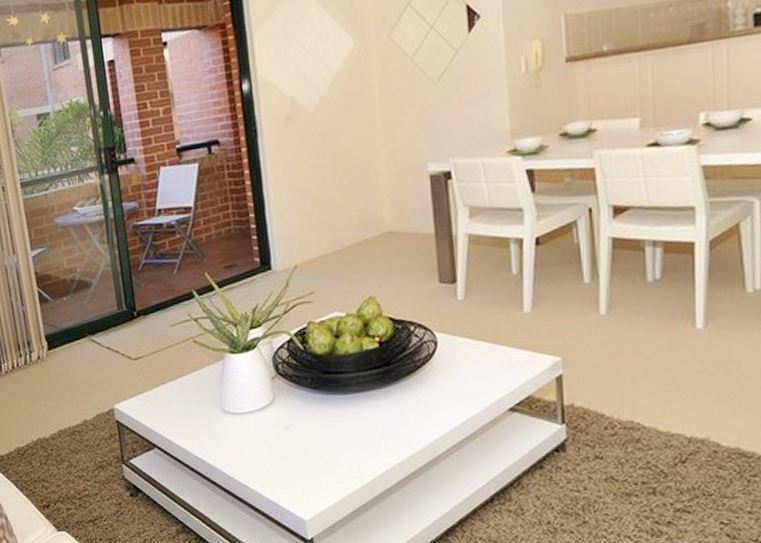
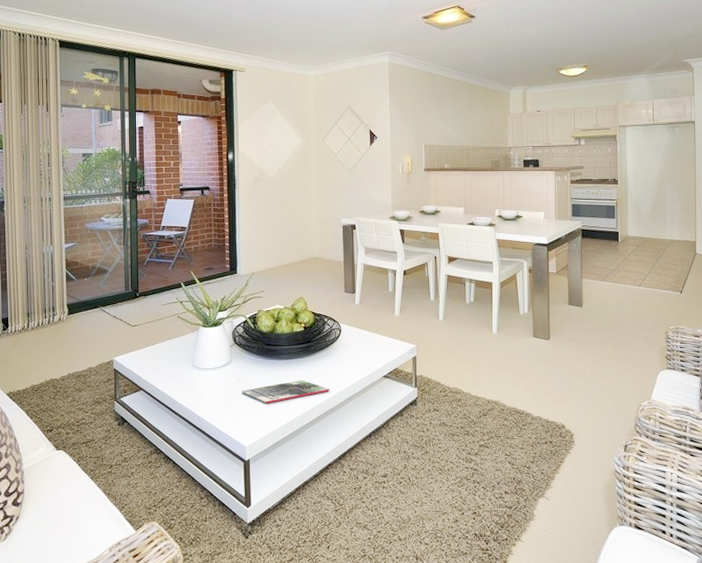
magazine: none [293,421,425,459] -> present [241,380,330,403]

